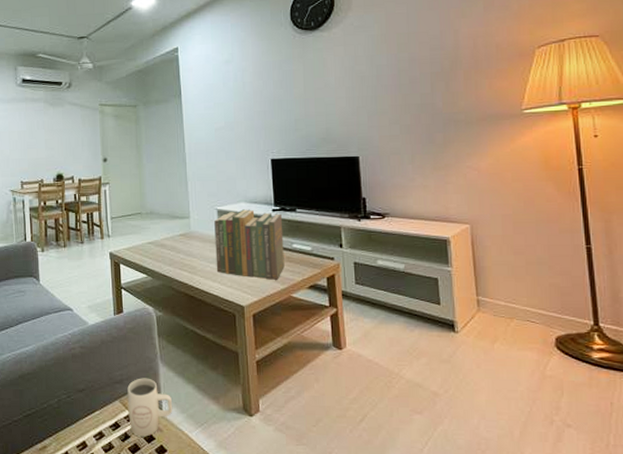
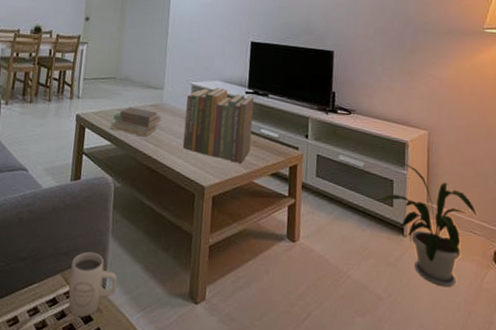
books: none [143,239,192,266] -> present [110,106,162,137]
house plant: none [423,259,534,378] -> present [377,161,478,288]

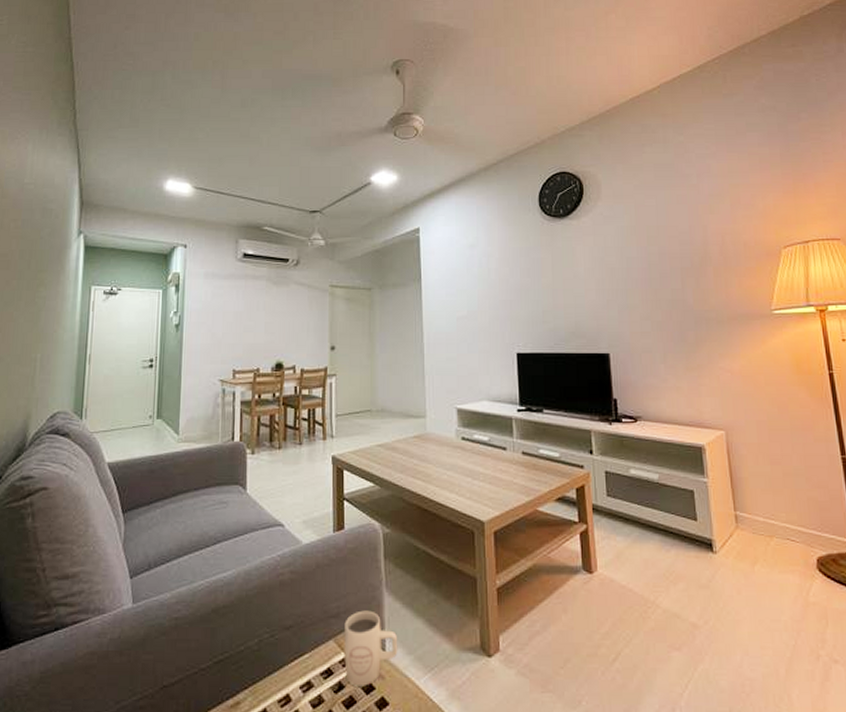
books: present [110,106,162,137] -> none [371,441,427,473]
books: present [182,87,254,164] -> none [453,409,530,491]
house plant: present [377,161,478,288] -> none [679,468,793,606]

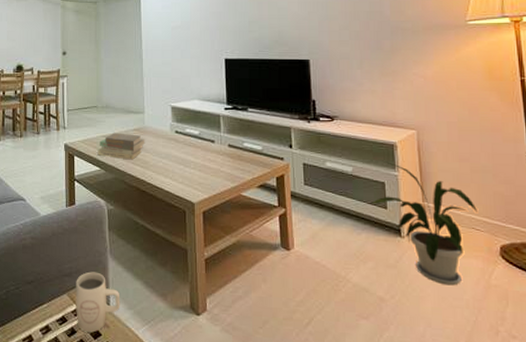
books: none [371,441,427,473] -> present [97,132,145,160]
house plant: none [679,468,793,606] -> present [370,163,479,286]

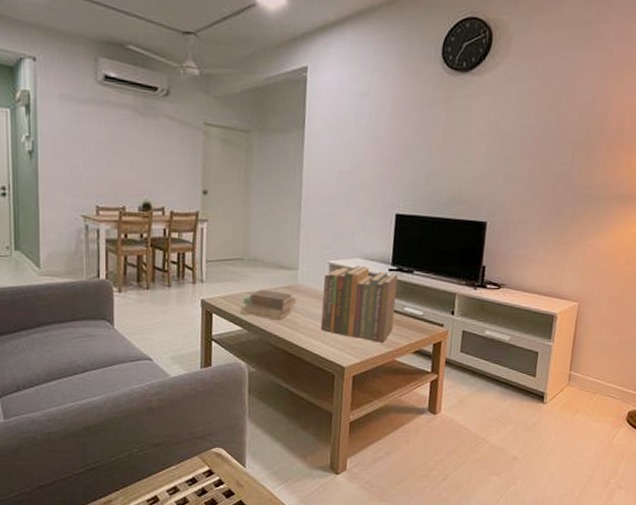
mug: present [76,271,121,333] -> none [207,434,257,492]
books: none [168,107,235,178] -> present [320,265,398,343]
house plant: present [370,163,479,286] -> none [521,333,617,446]

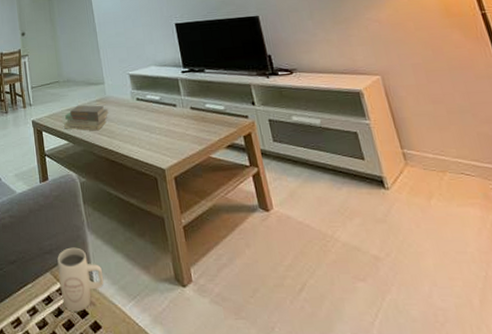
mug: none [207,434,257,492] -> present [57,247,104,312]
books: present [320,265,398,343] -> none [127,72,200,141]

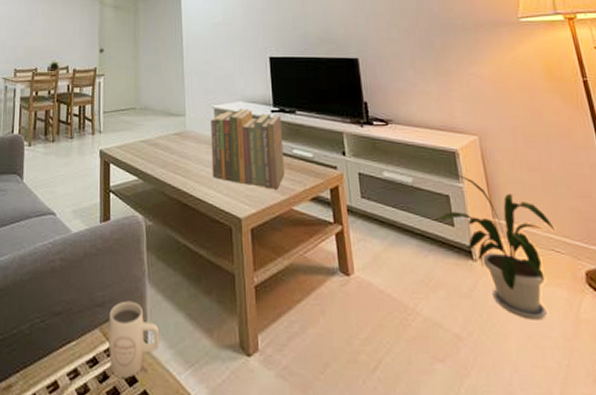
books: present [64,105,109,131] -> none [135,137,187,169]
books: none [127,72,200,141] -> present [211,109,285,189]
house plant: none [345,111,465,238] -> present [435,173,556,320]

